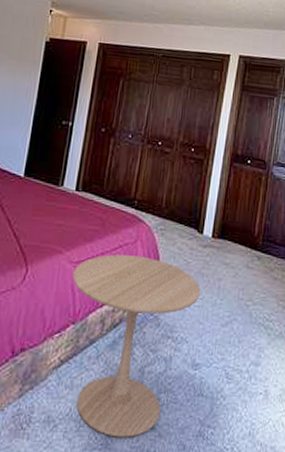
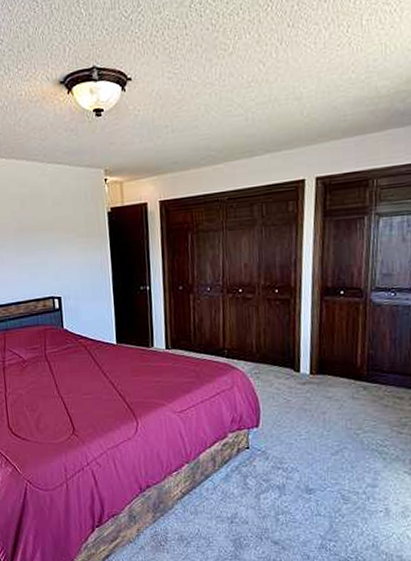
side table: present [72,254,201,437] -> none [178,400,305,550]

